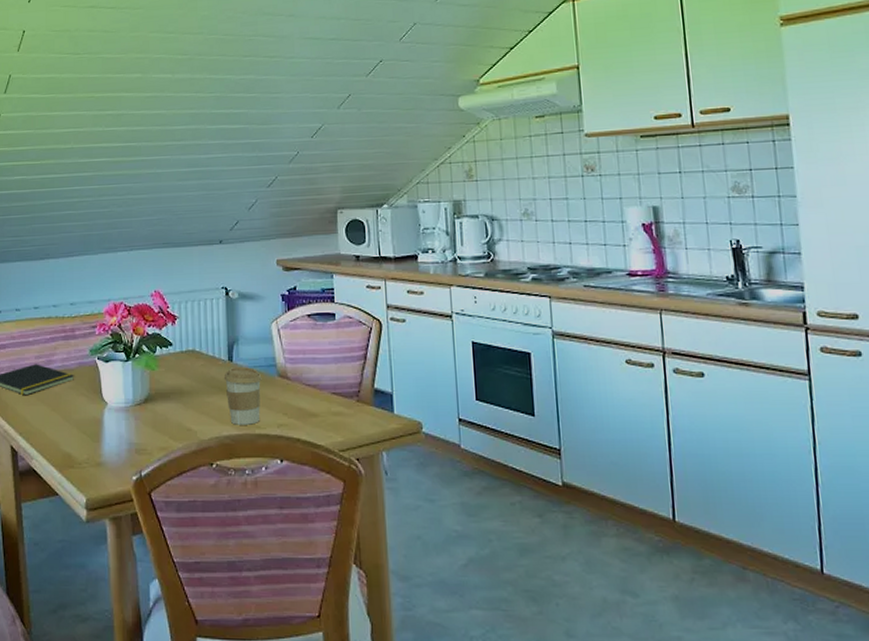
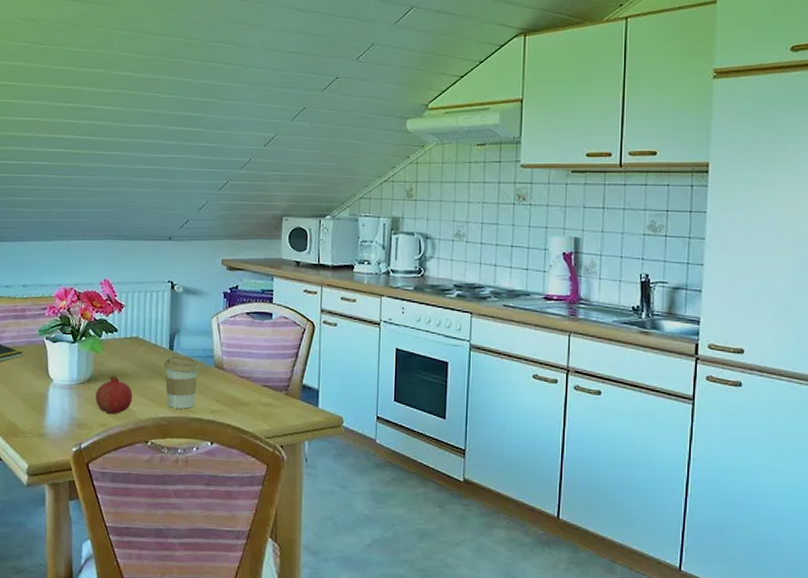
fruit: none [154,392,193,437] -> present [96,374,133,415]

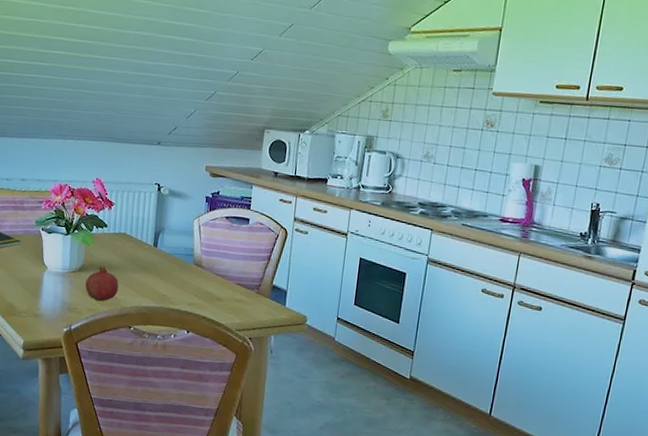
coffee cup: present [163,356,200,409] -> none [148,252,181,301]

